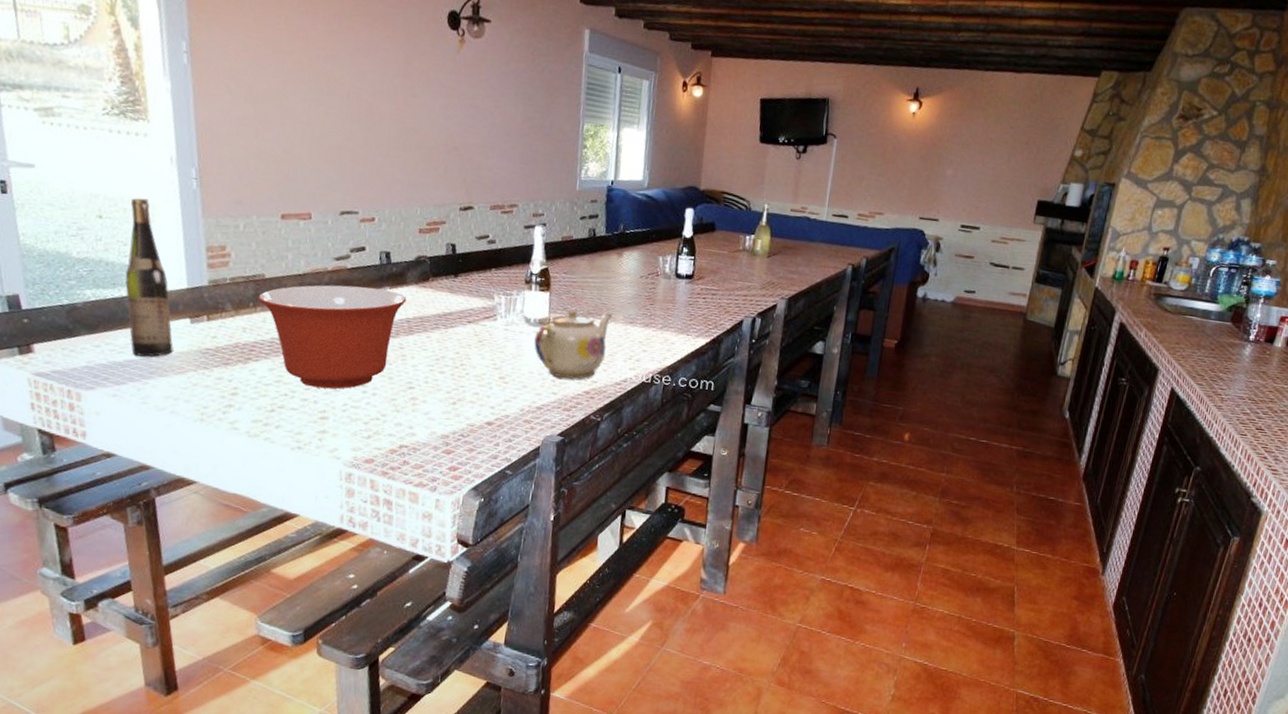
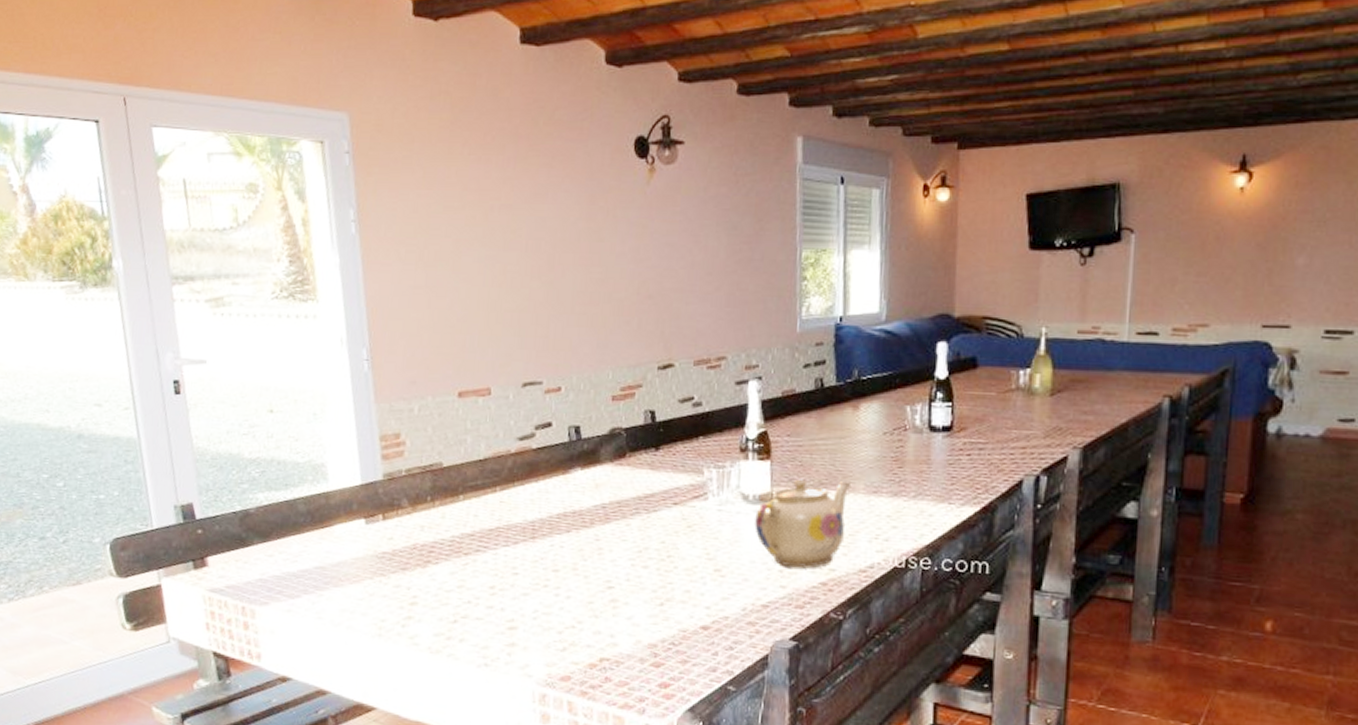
wine bottle: present [125,198,173,357] -> none [297,386,348,565]
mixing bowl: present [258,285,407,389] -> none [436,469,601,593]

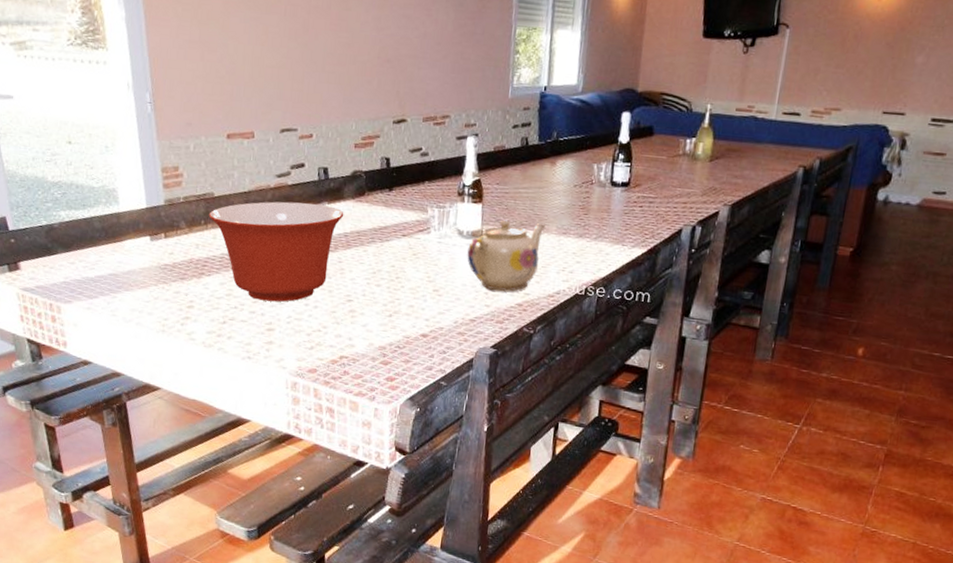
mixing bowl: none [436,469,601,593] -> present [208,201,344,302]

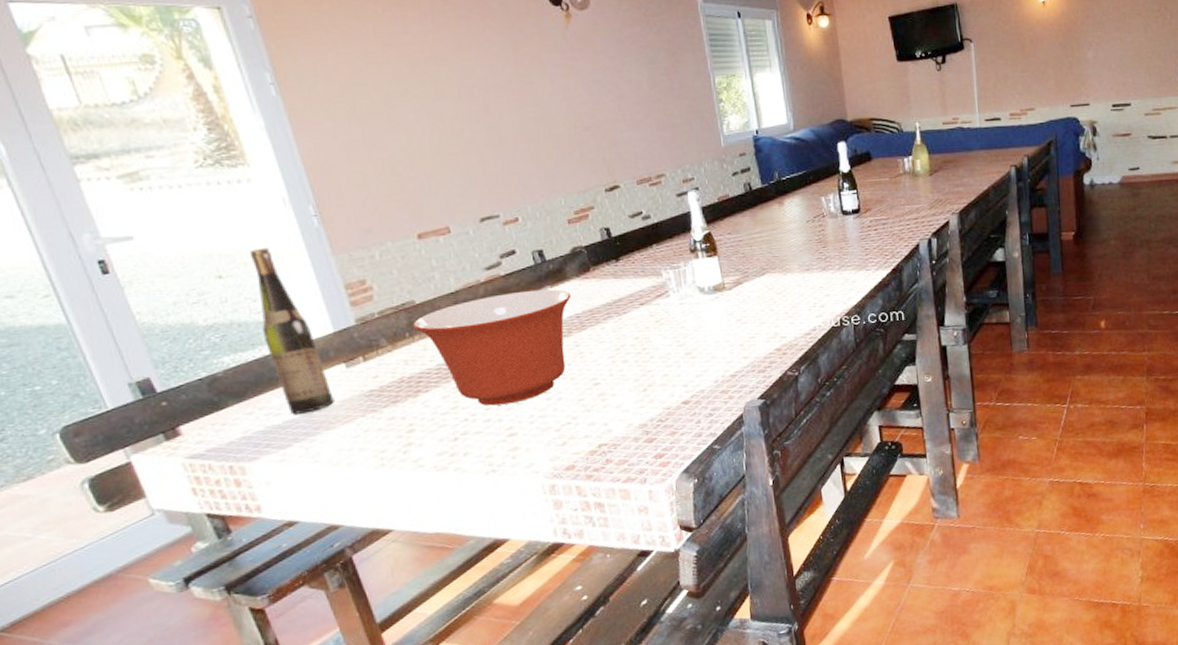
wine bottle: none [93,123,136,273] -> present [249,247,334,415]
teapot: present [467,220,545,291] -> none [712,264,788,341]

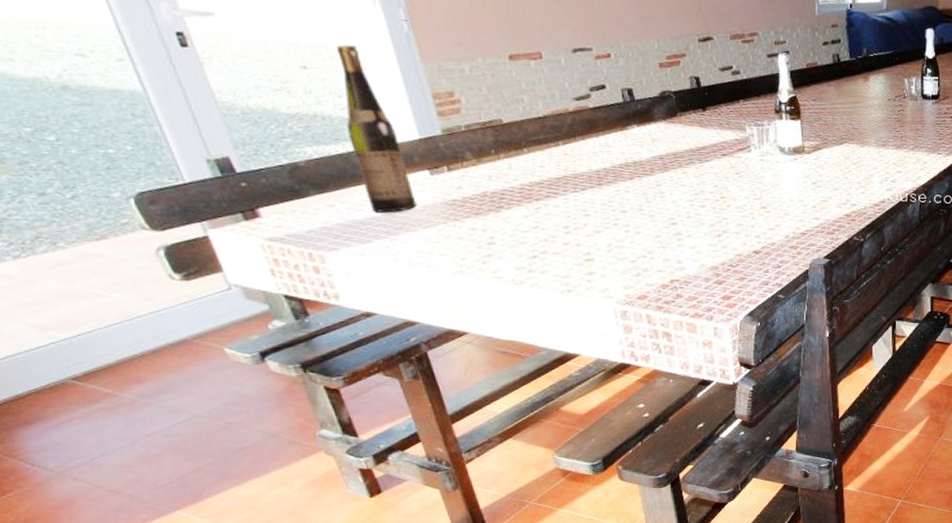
mixing bowl: present [413,289,571,406] -> none [499,125,657,231]

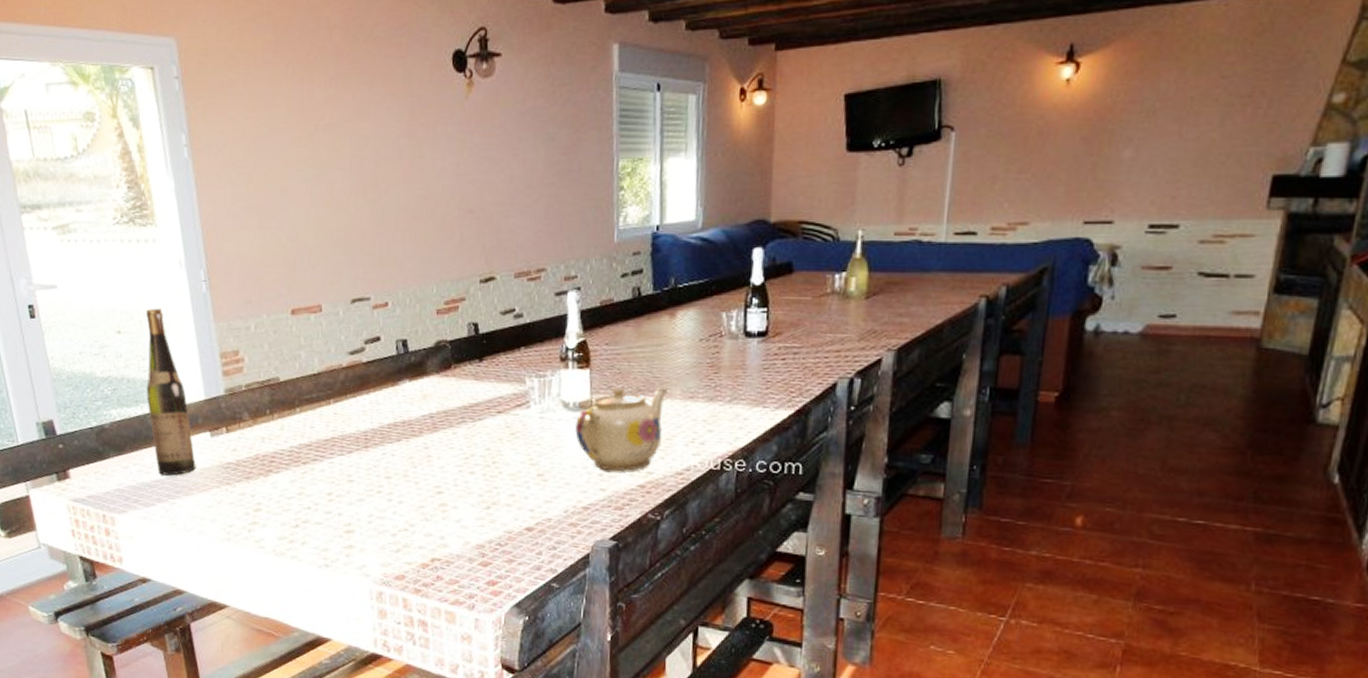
teapot: none [791,135,864,204] -> present [575,386,667,472]

